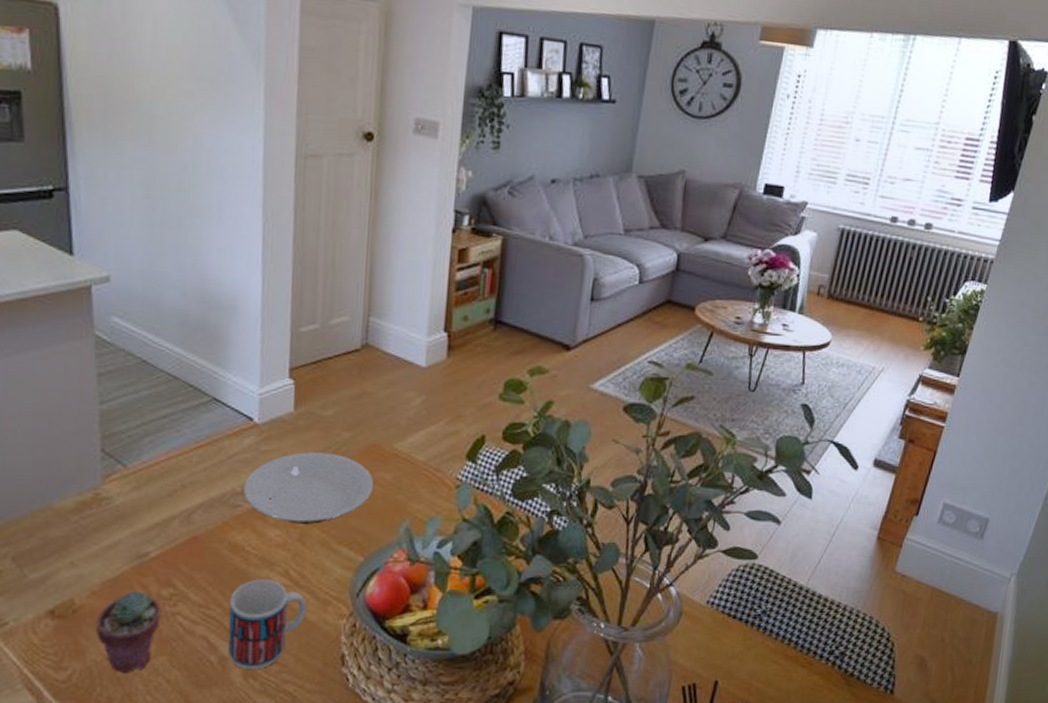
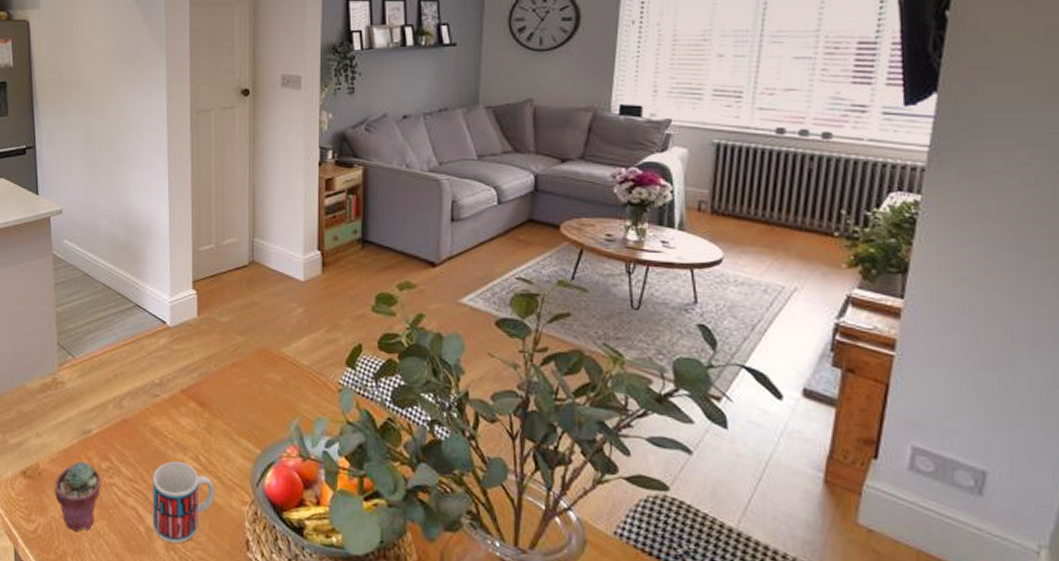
plate: present [244,452,373,524] -> none [161,352,265,416]

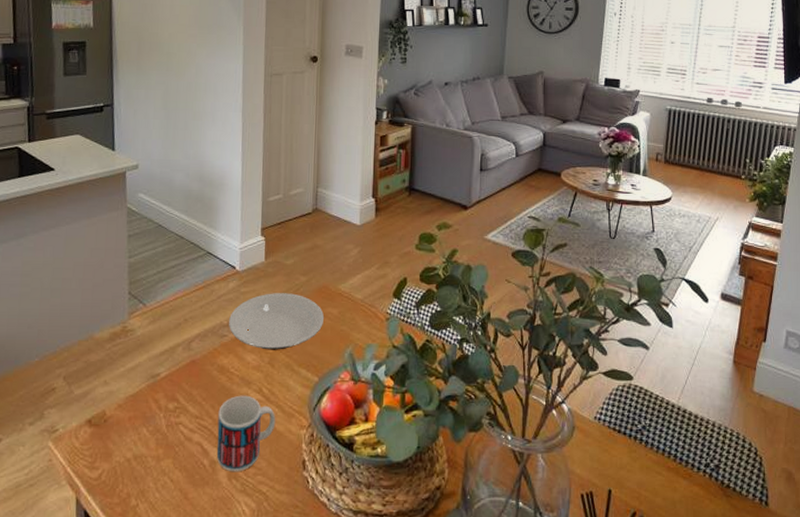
potted succulent: present [54,460,102,532] -> none [120,403,168,474]
plate: none [161,352,265,416] -> present [229,293,324,350]

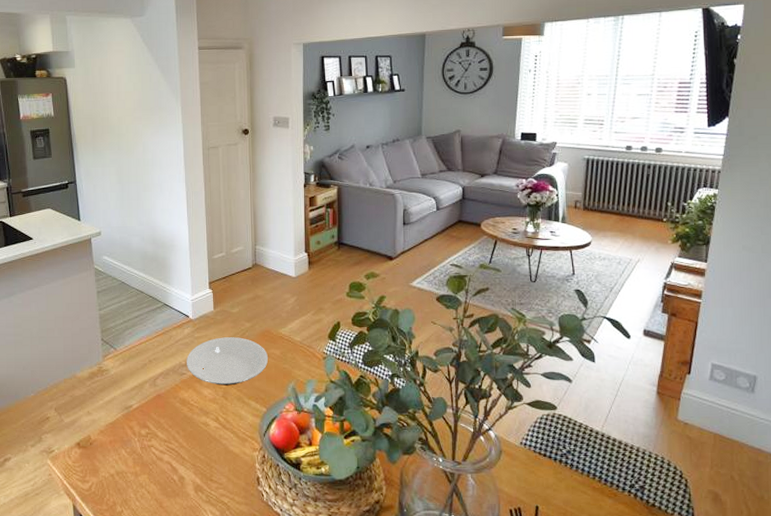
mug: present [217,395,276,472] -> none [183,423,232,486]

